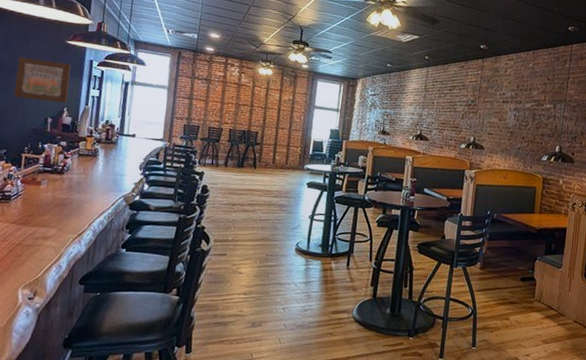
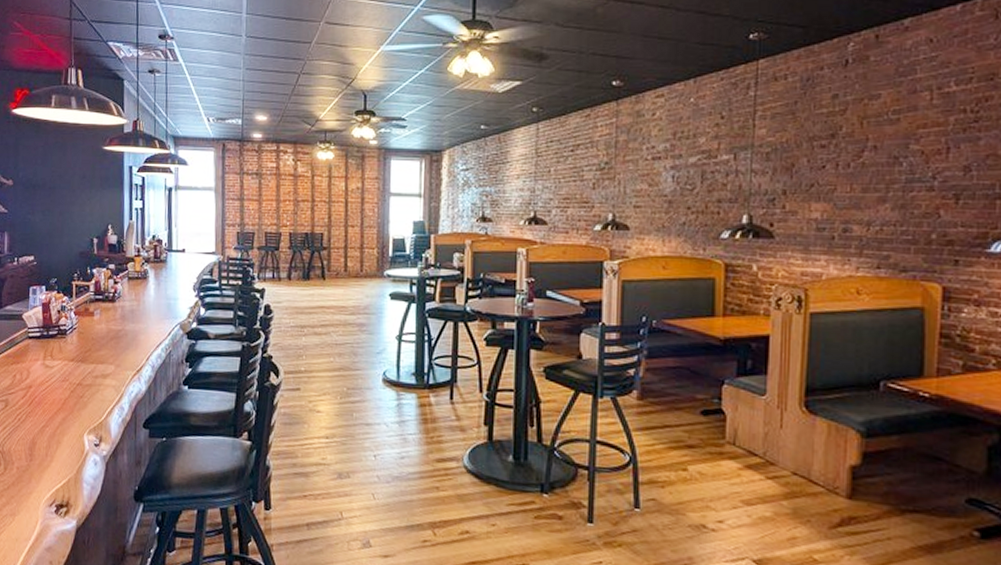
wall art: present [14,57,71,103] -> none [57,171,111,219]

